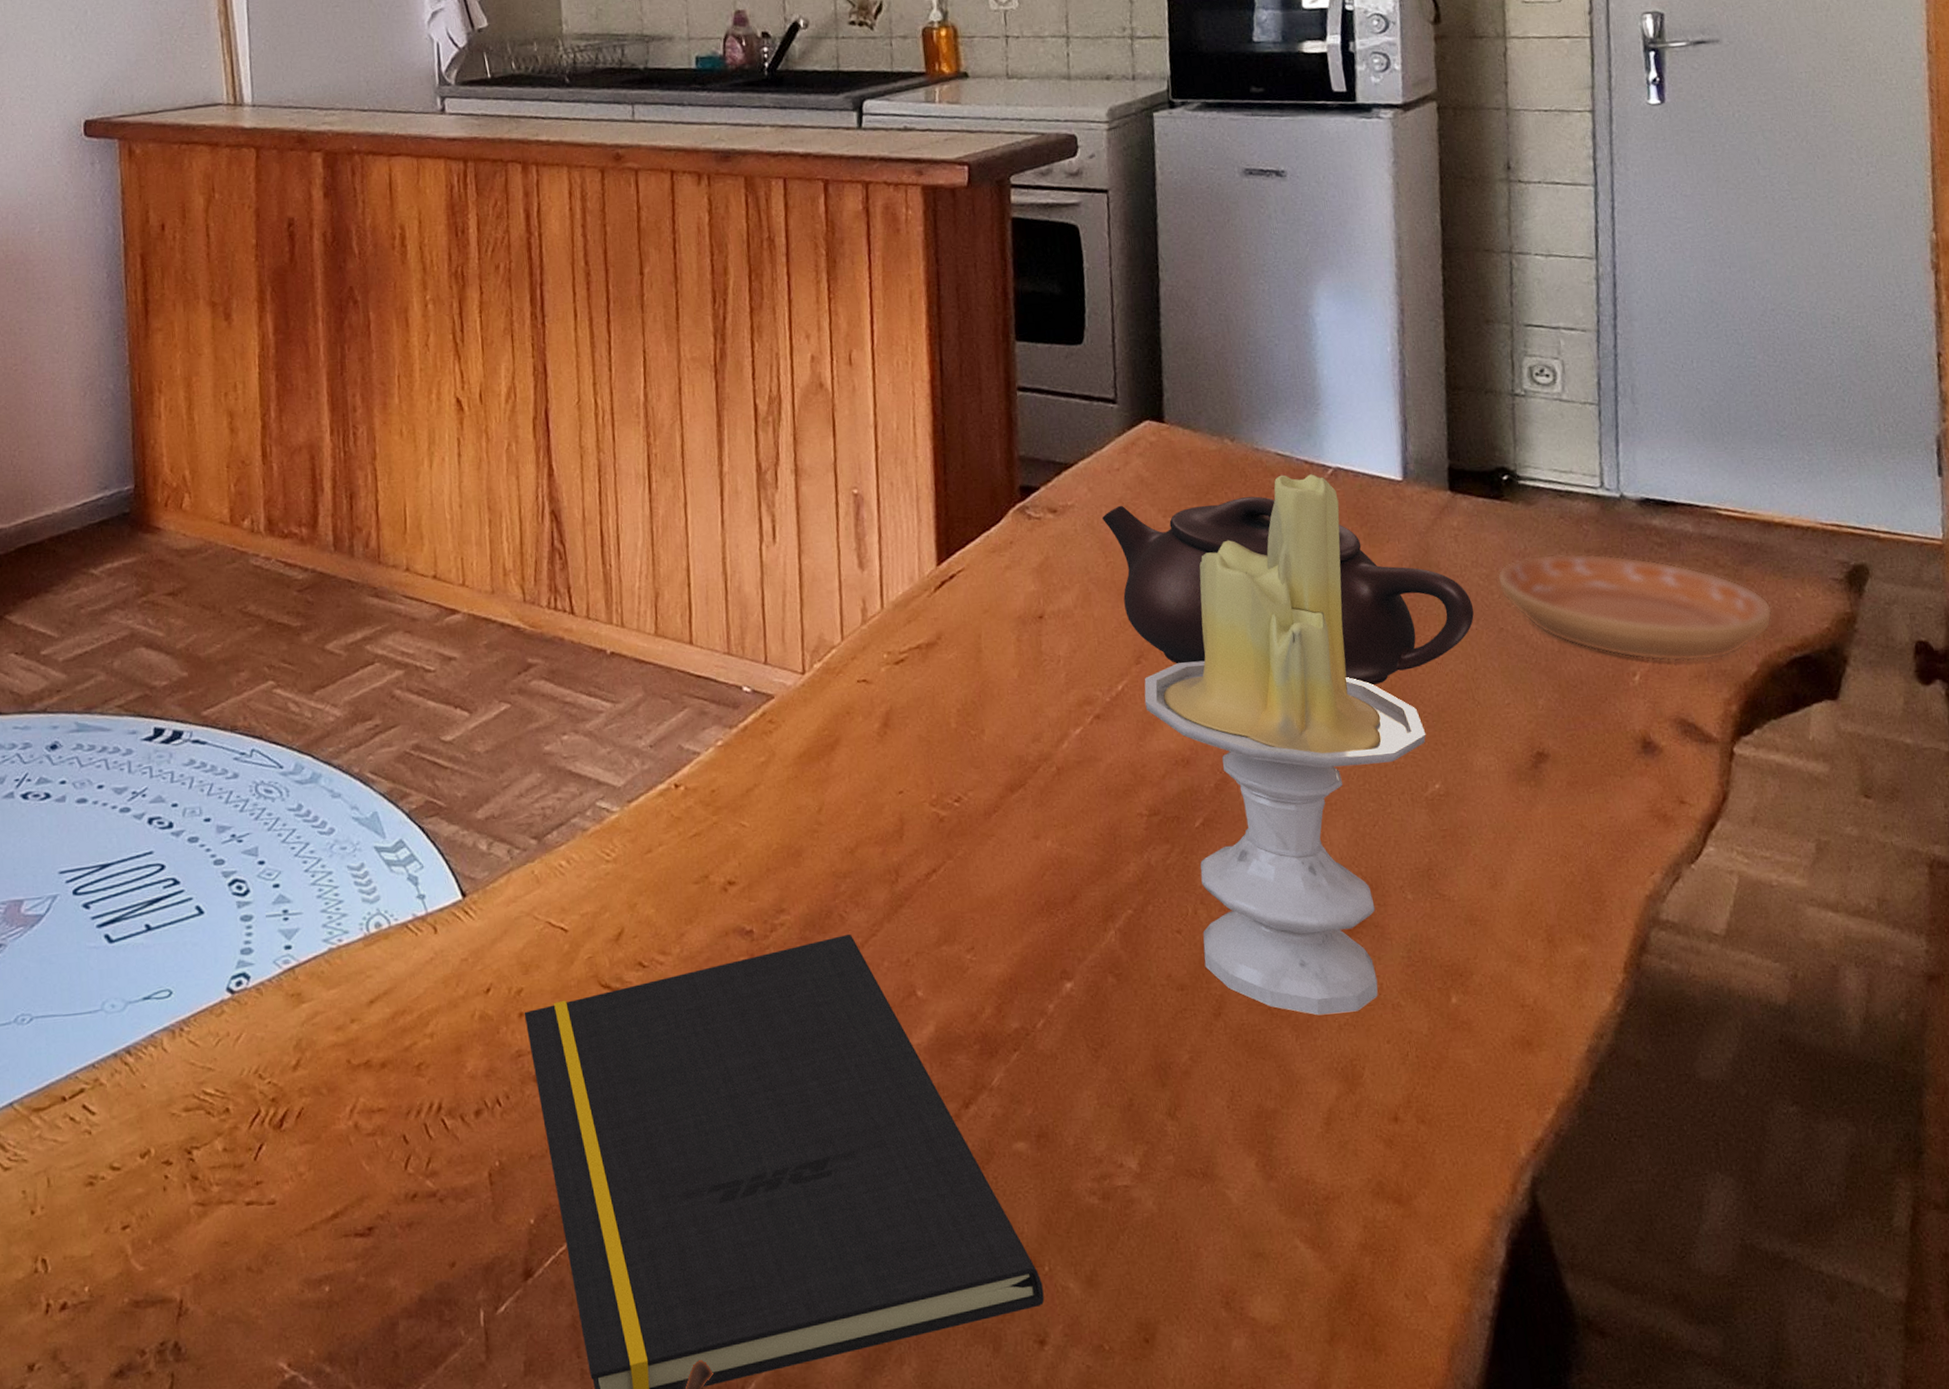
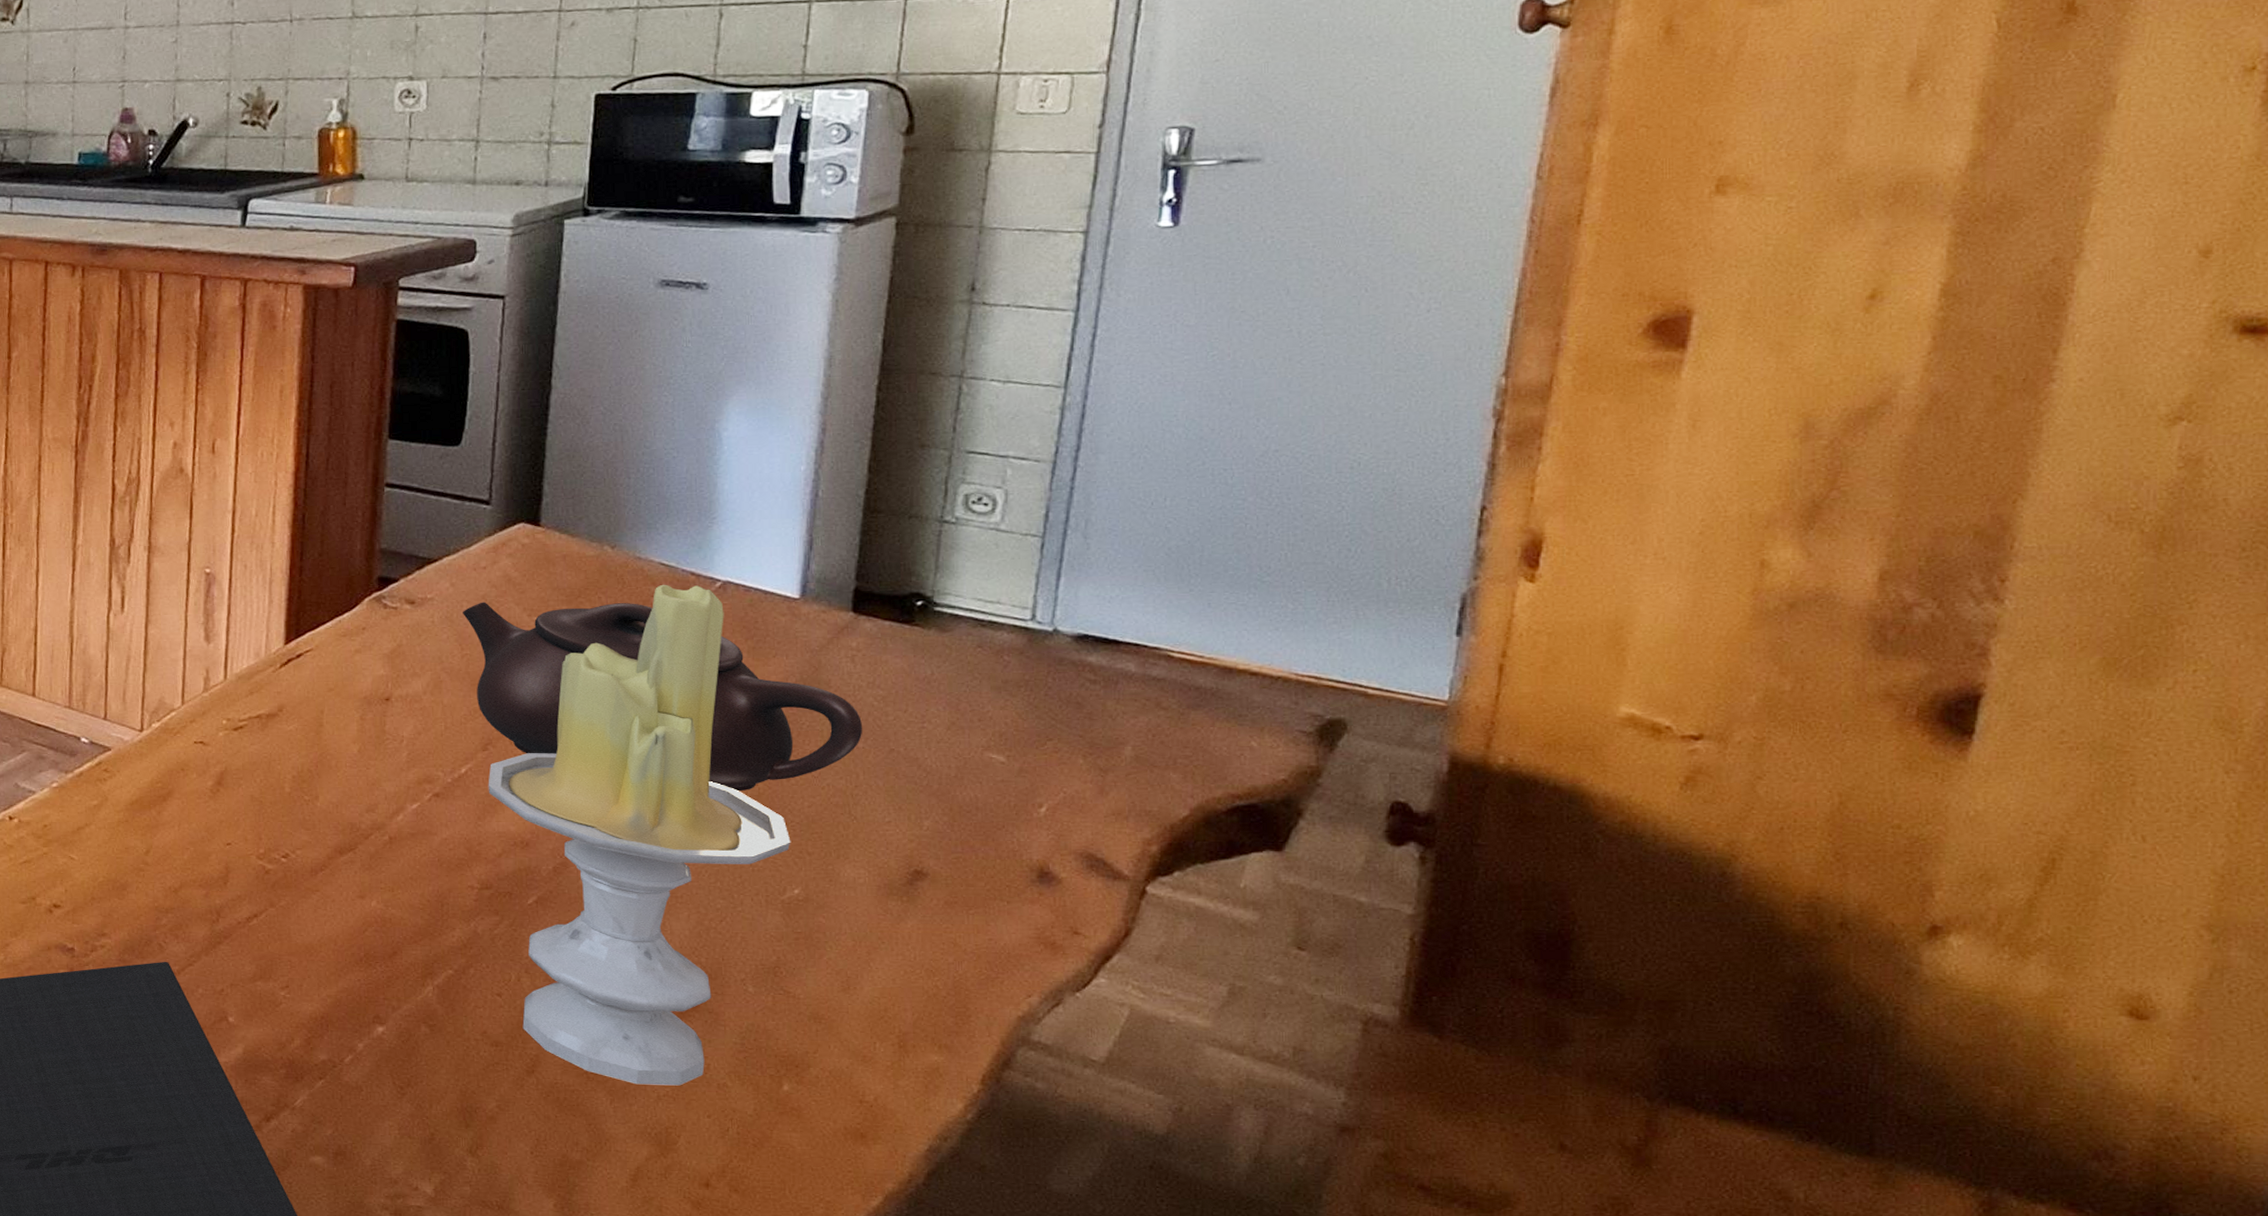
saucer: present [1497,553,1773,662] -> none [894,681,1218,799]

